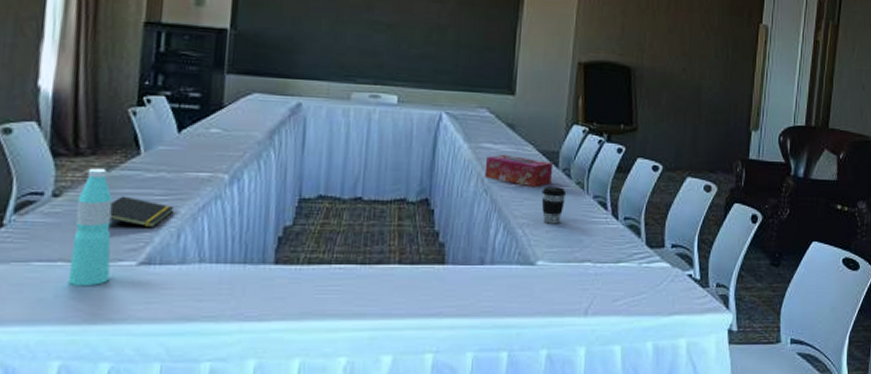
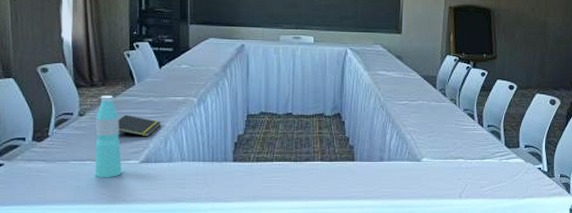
tissue box: present [484,154,554,188] -> none [381,79,432,104]
coffee cup: present [541,187,567,224] -> none [424,103,443,131]

